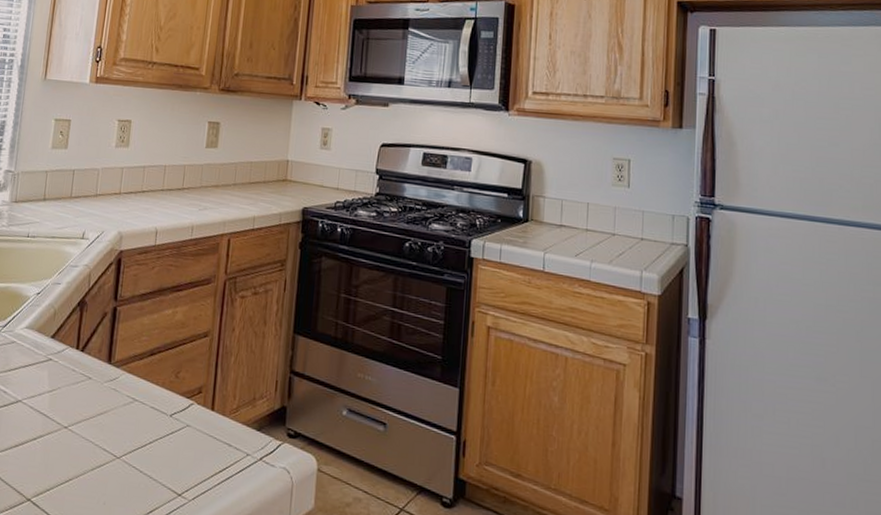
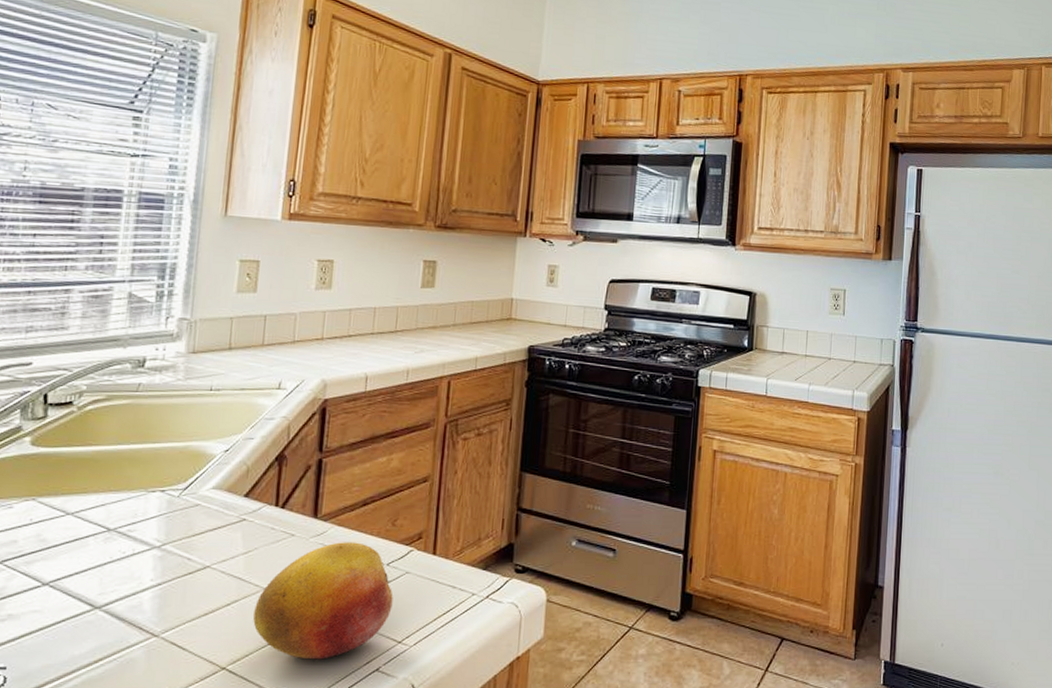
fruit: none [54,389,175,503] -> present [253,542,393,660]

